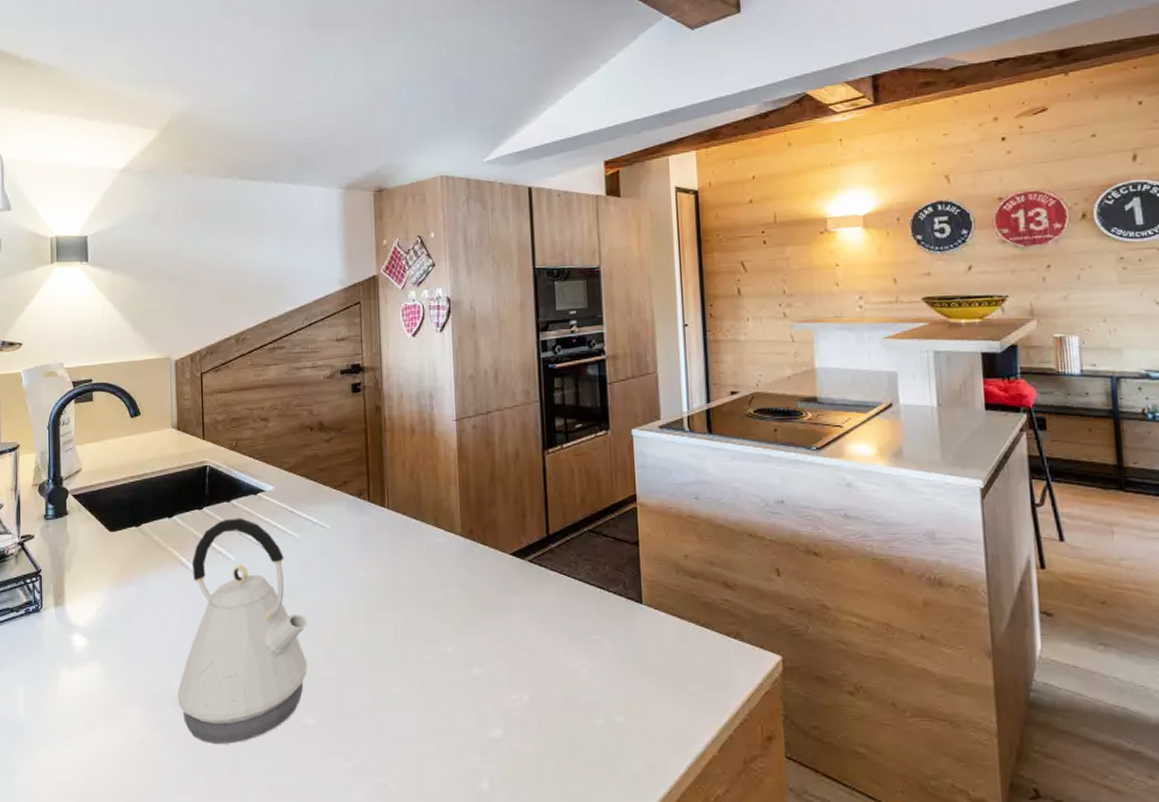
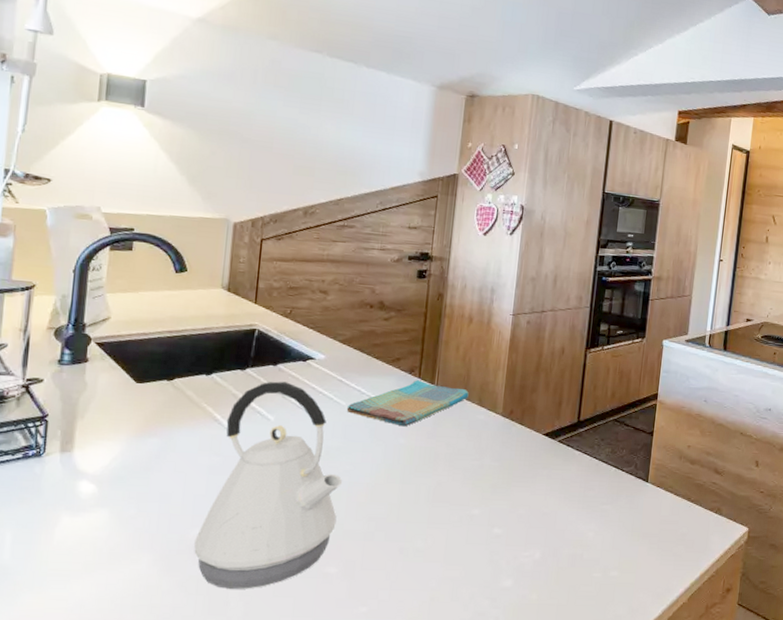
dish towel: none [301,504,423,557] -> present [346,380,469,427]

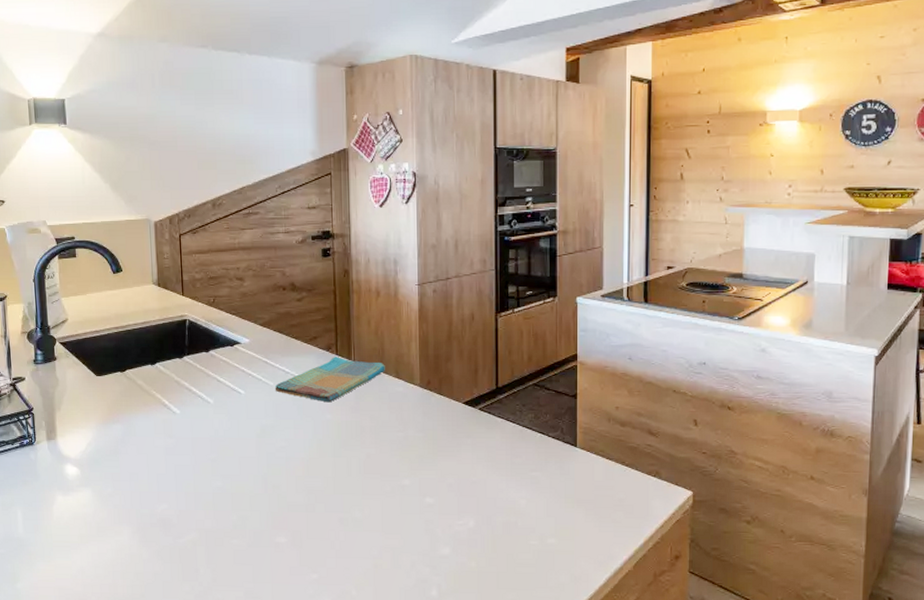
kettle: present [194,381,343,589] -> none [163,366,281,558]

